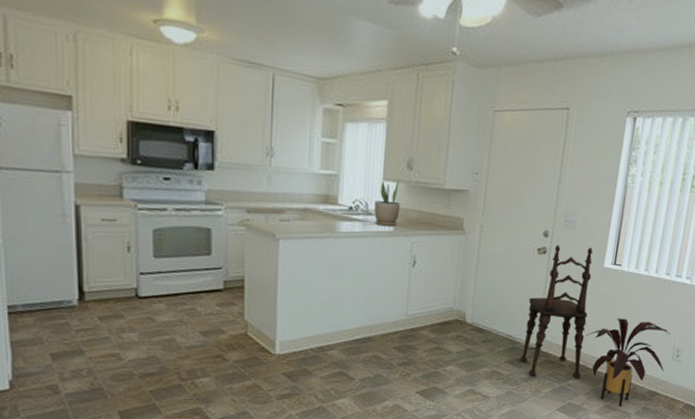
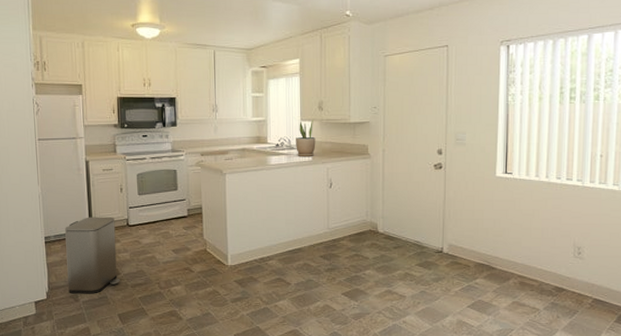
pedal bin: none [40,282,124,385] -> present [65,217,121,294]
dining chair: present [519,244,594,378] -> none [428,160,487,277]
house plant: present [586,318,671,407] -> none [487,221,569,303]

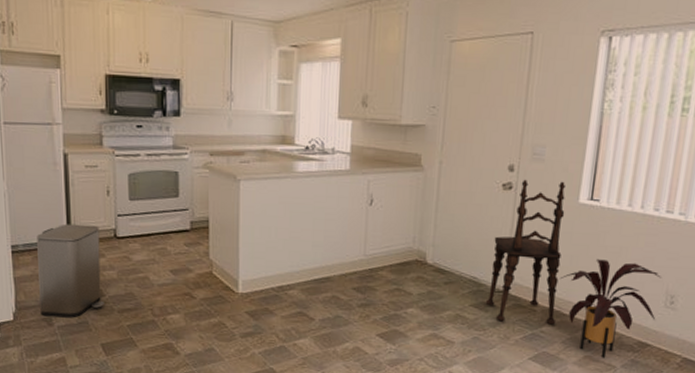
potted plant: present [296,120,316,157] -> none [330,118,356,165]
dining chair: none [428,160,487,277] -> present [485,179,567,325]
house plant: none [487,221,569,303] -> present [560,259,662,358]

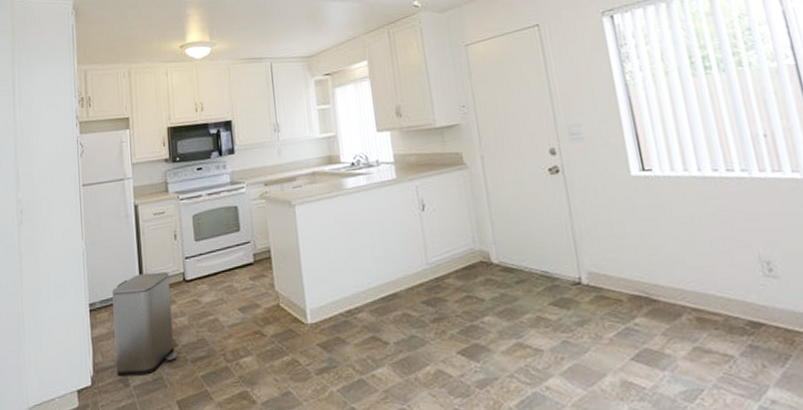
dining chair: present [485,179,567,325] -> none [555,156,649,319]
house plant: present [560,259,662,358] -> none [637,230,760,347]

